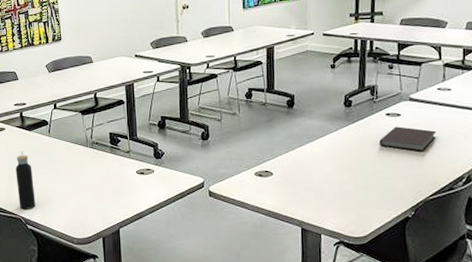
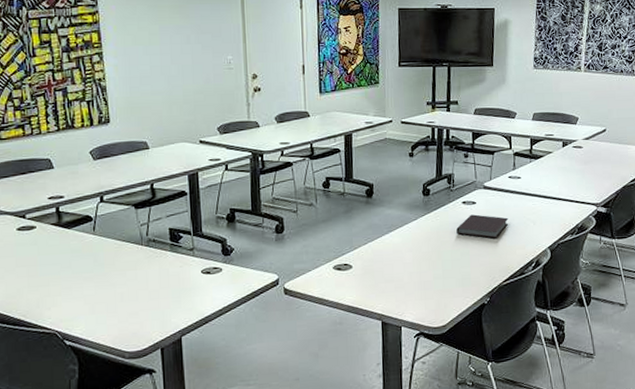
water bottle: present [15,151,36,210] -> none [49,253,76,323]

